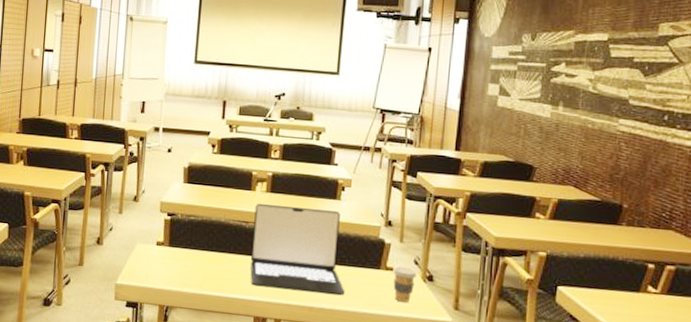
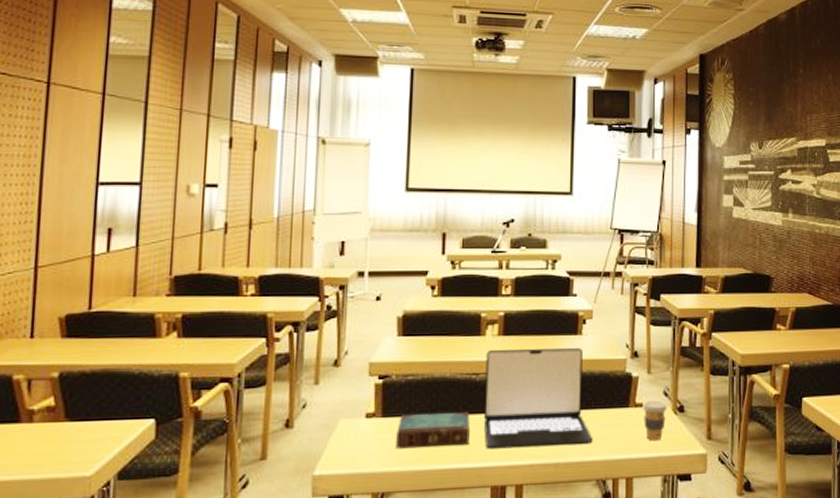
book: none [179,247,239,280] -> present [396,411,470,449]

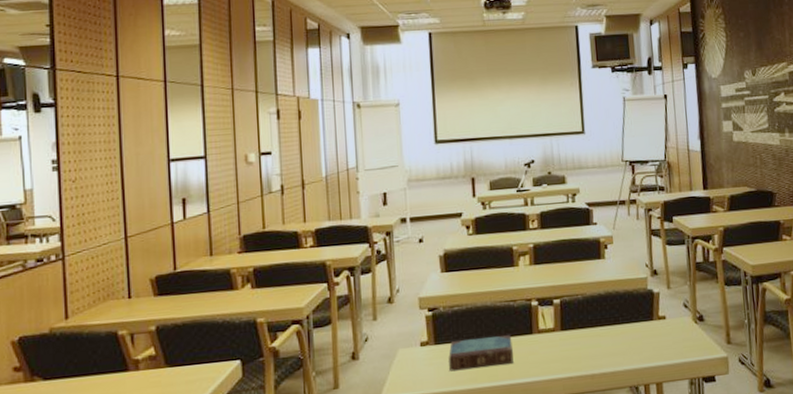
laptop: present [483,348,593,449] -> none [521,271,624,366]
coffee cup: present [642,401,667,441] -> none [665,312,688,349]

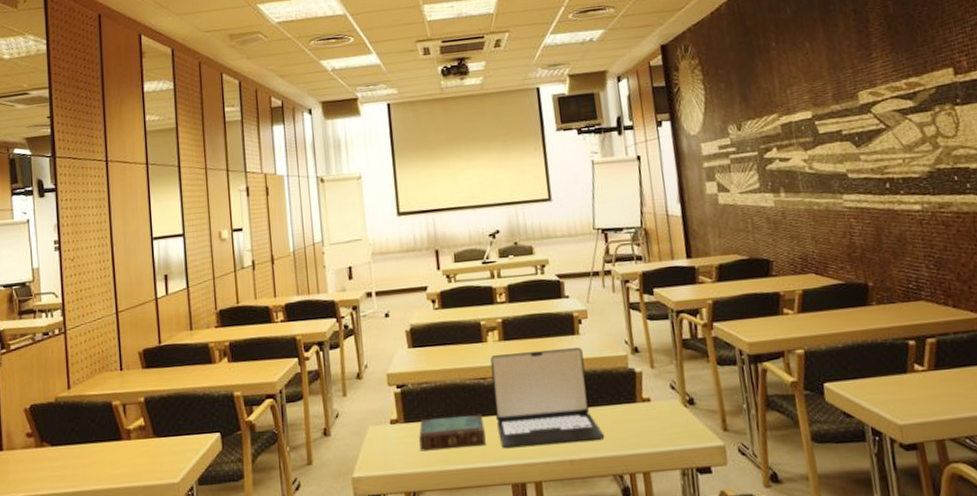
laptop: none [521,271,624,366] -> present [490,348,605,449]

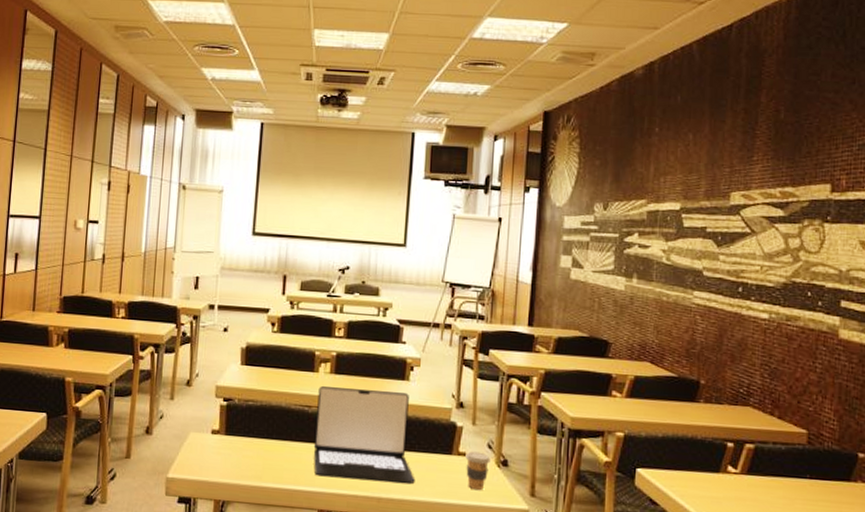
book: present [419,414,486,452] -> none [236,435,302,470]
coffee cup: none [650,394,677,435] -> present [465,451,490,491]

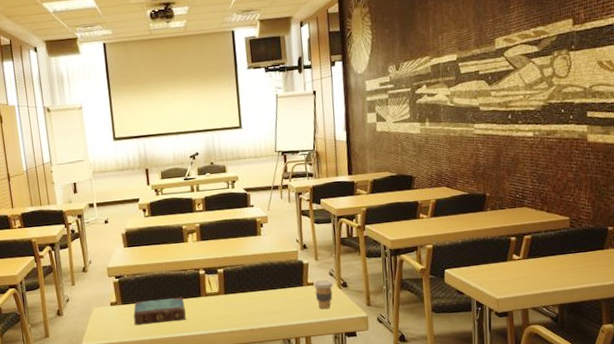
book: none [236,435,302,470] -> present [133,297,186,326]
laptop: present [313,385,415,484] -> none [190,245,278,322]

